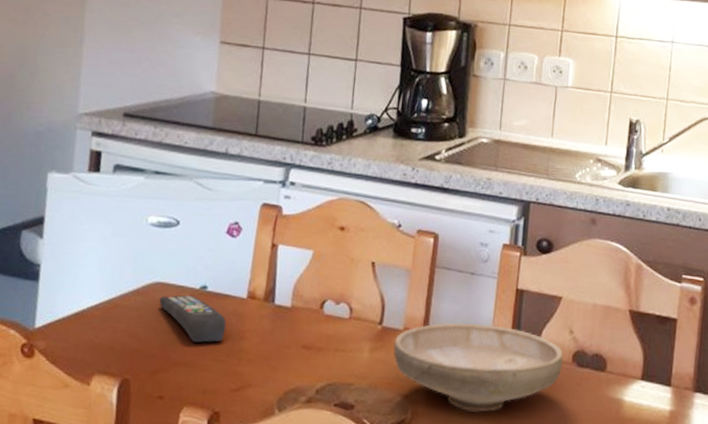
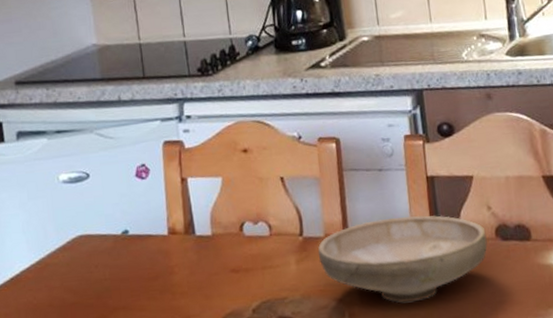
remote control: present [159,295,227,343] -> none [85,241,155,286]

